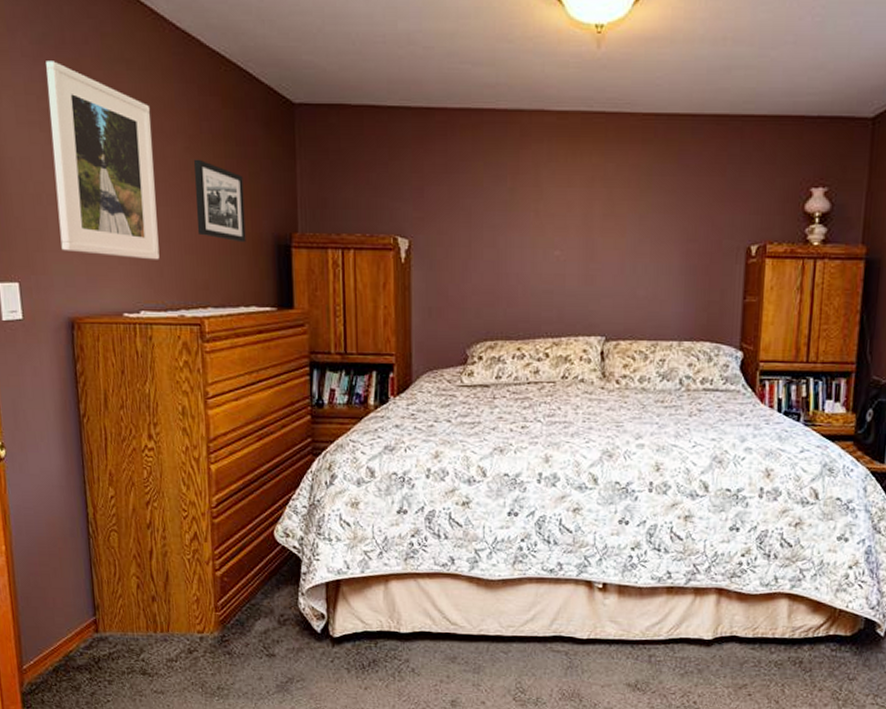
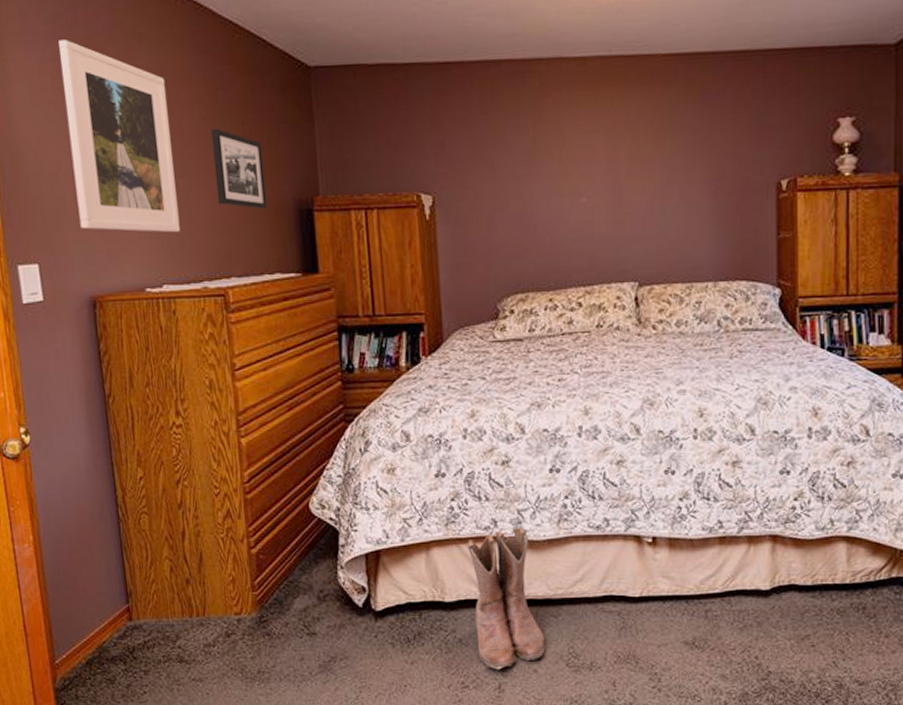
boots: none [424,565,494,700] -> present [466,527,545,670]

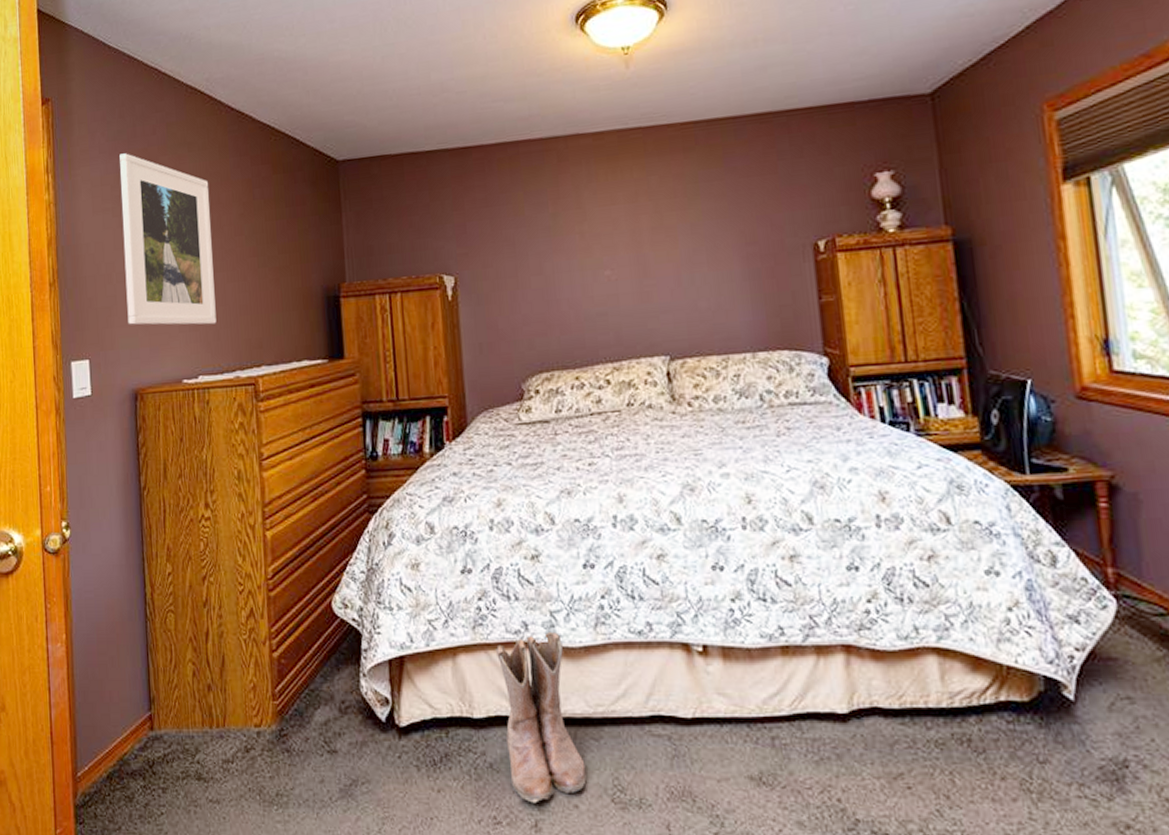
picture frame: present [211,128,267,210] -> none [248,223,297,299]

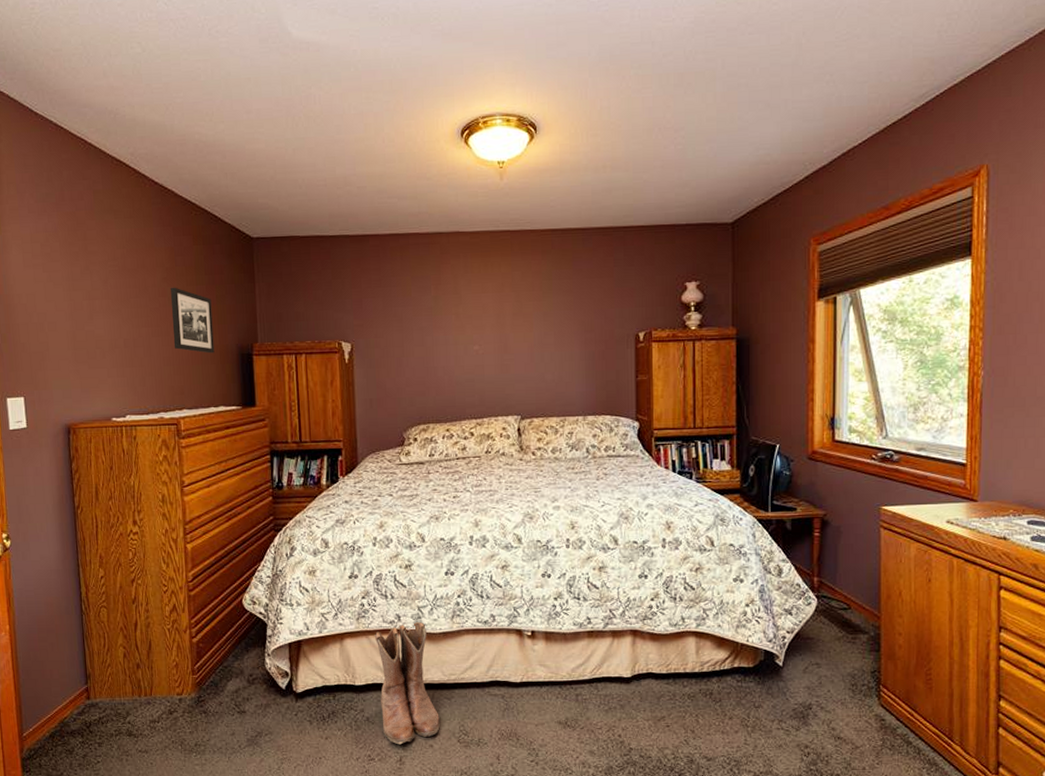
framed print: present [119,153,217,325] -> none [48,215,142,372]
picture frame: none [248,223,297,299] -> present [170,287,215,354]

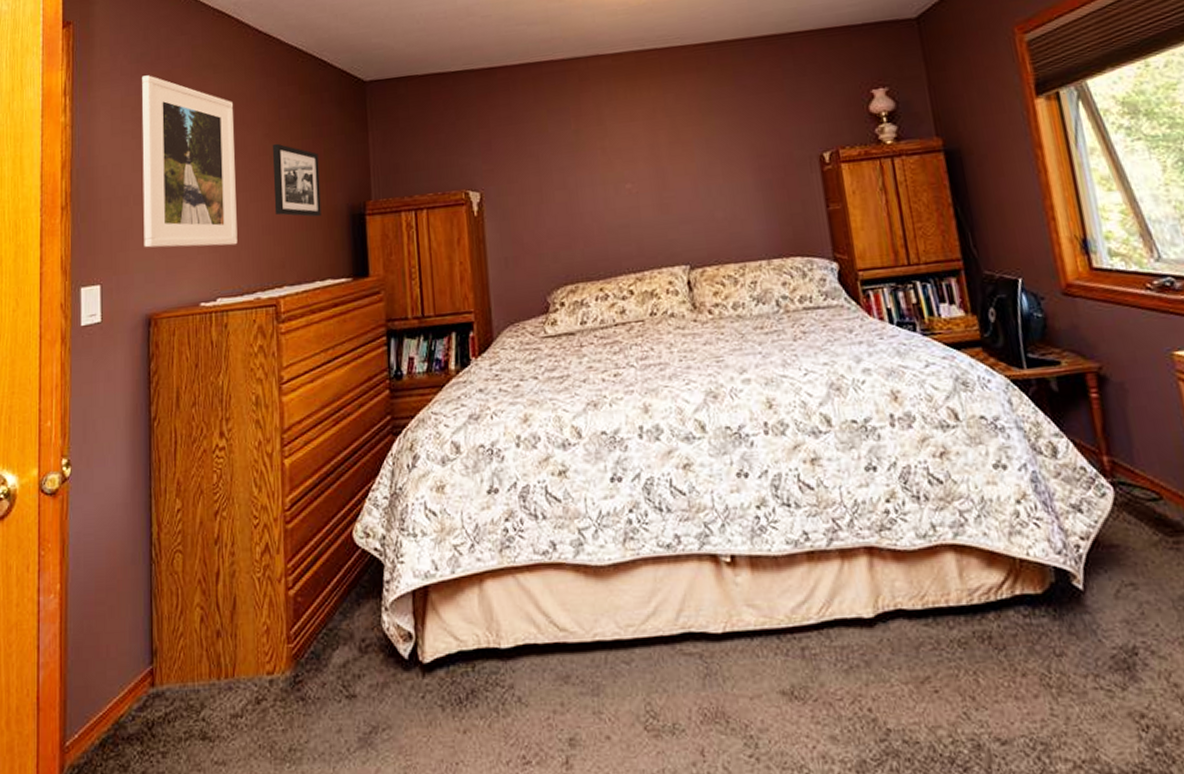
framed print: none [48,215,142,372] -> present [141,75,238,248]
boots: present [374,621,440,745] -> none [523,549,618,738]

